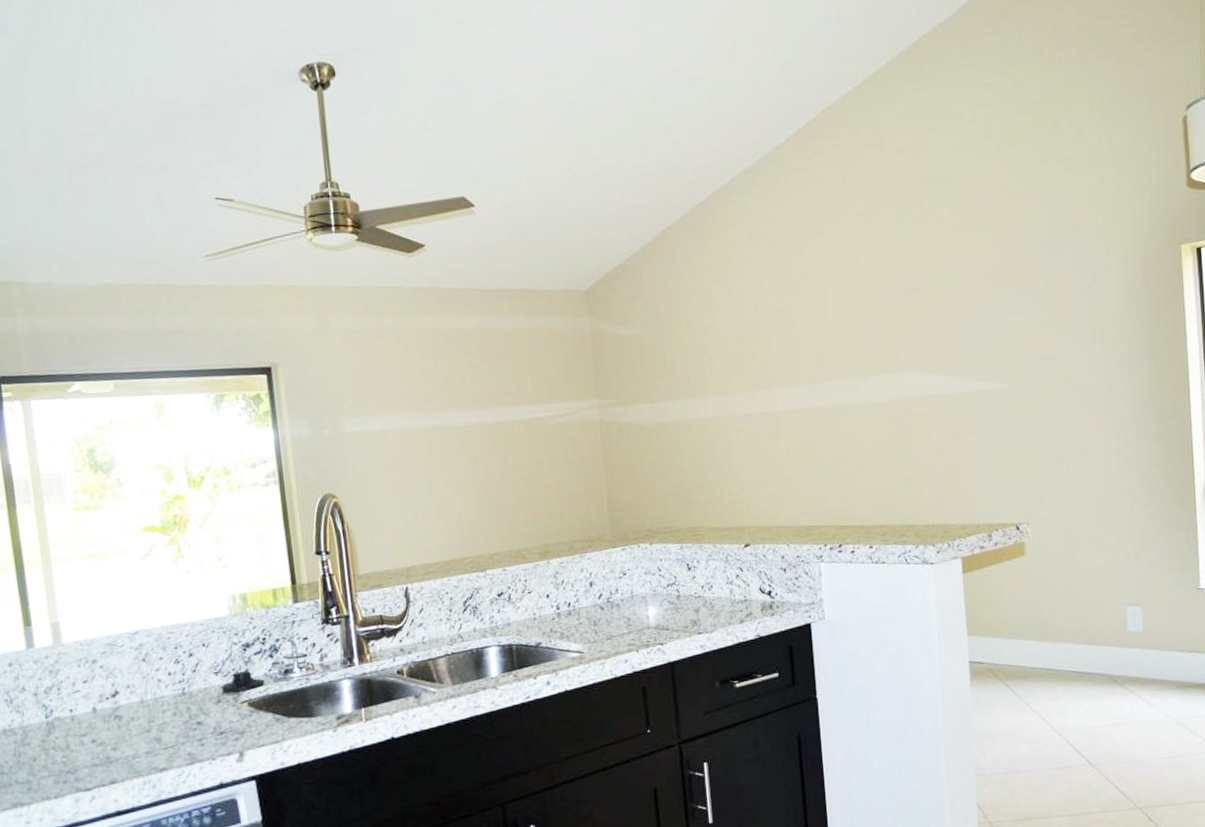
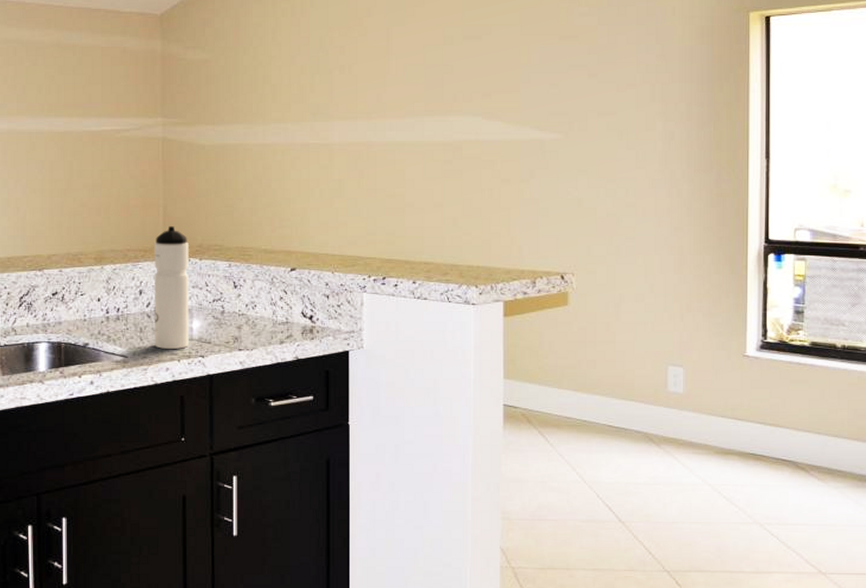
water bottle: none [601,512,646,641] -> present [154,226,189,349]

